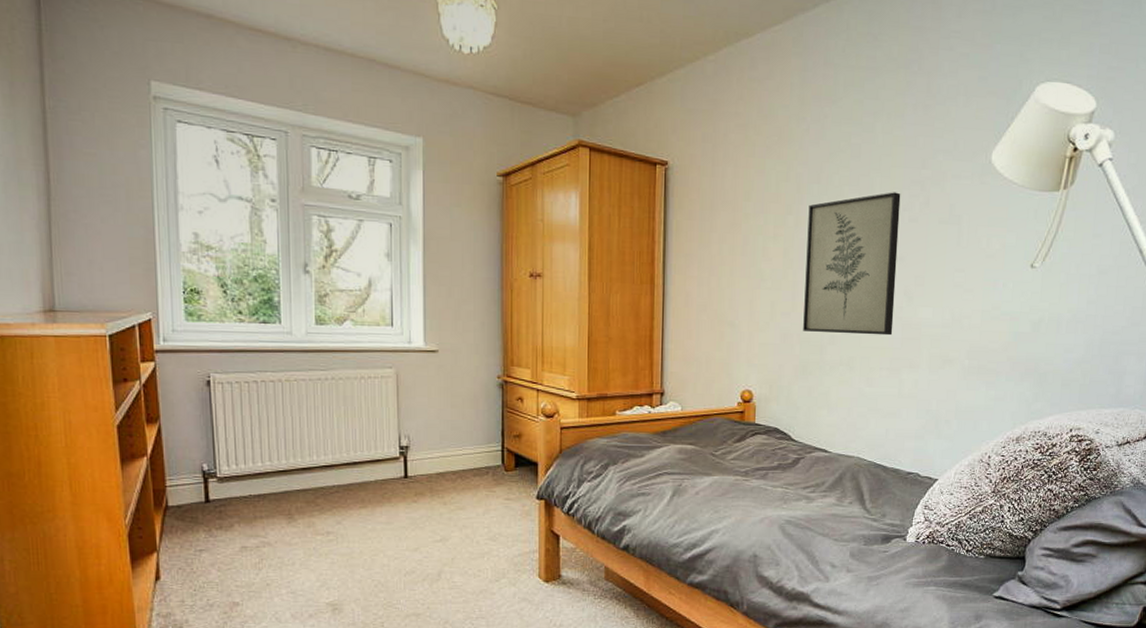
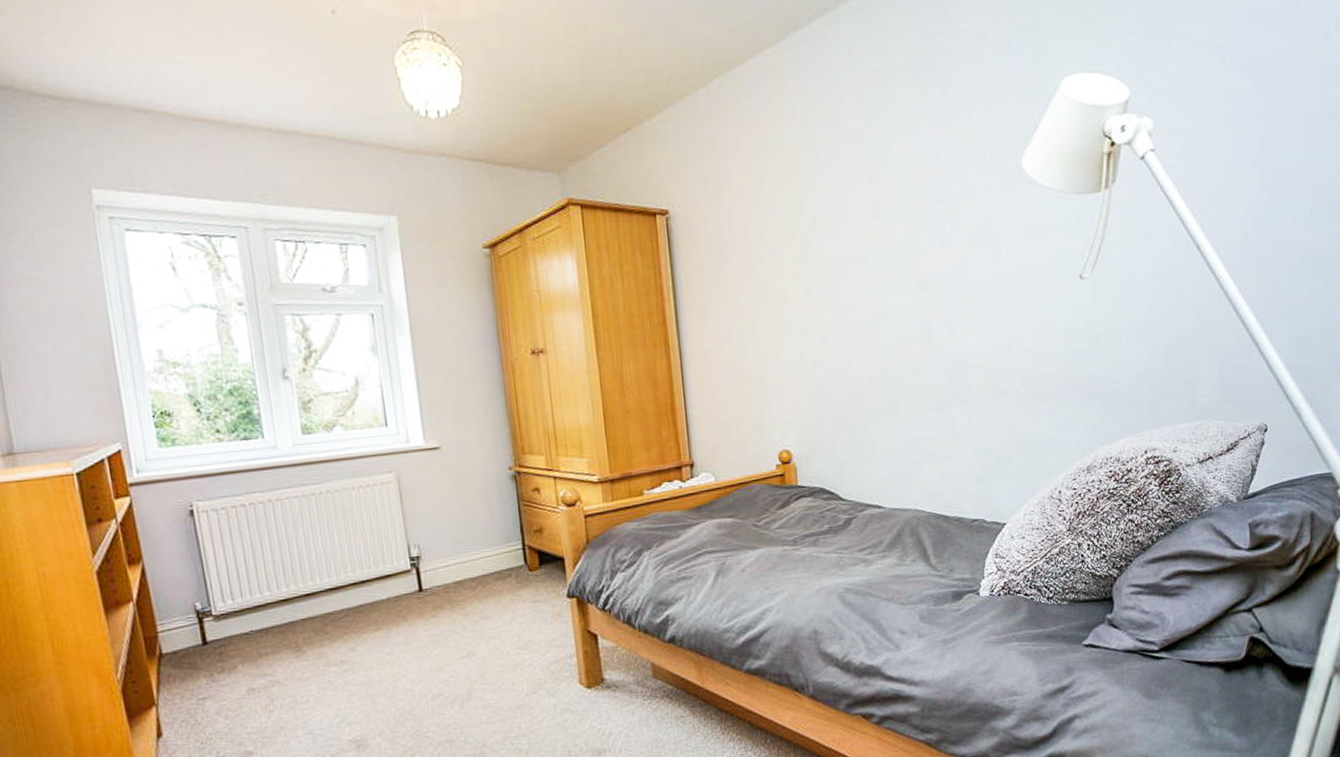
wall art: present [803,192,901,336] -> none [828,214,937,378]

